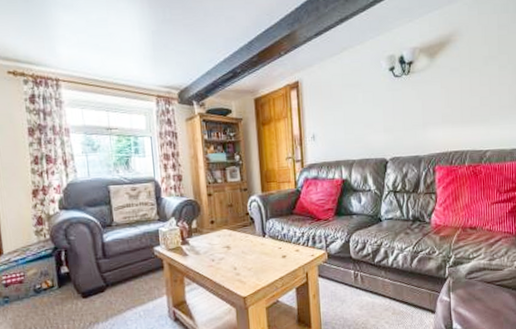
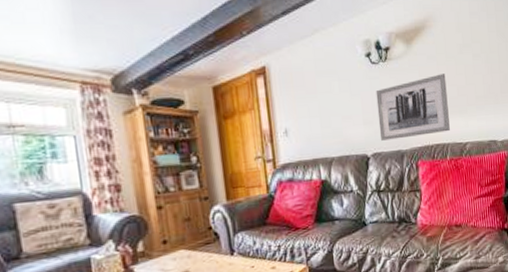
wall art: none [397,85,470,146] -> present [376,73,450,141]

